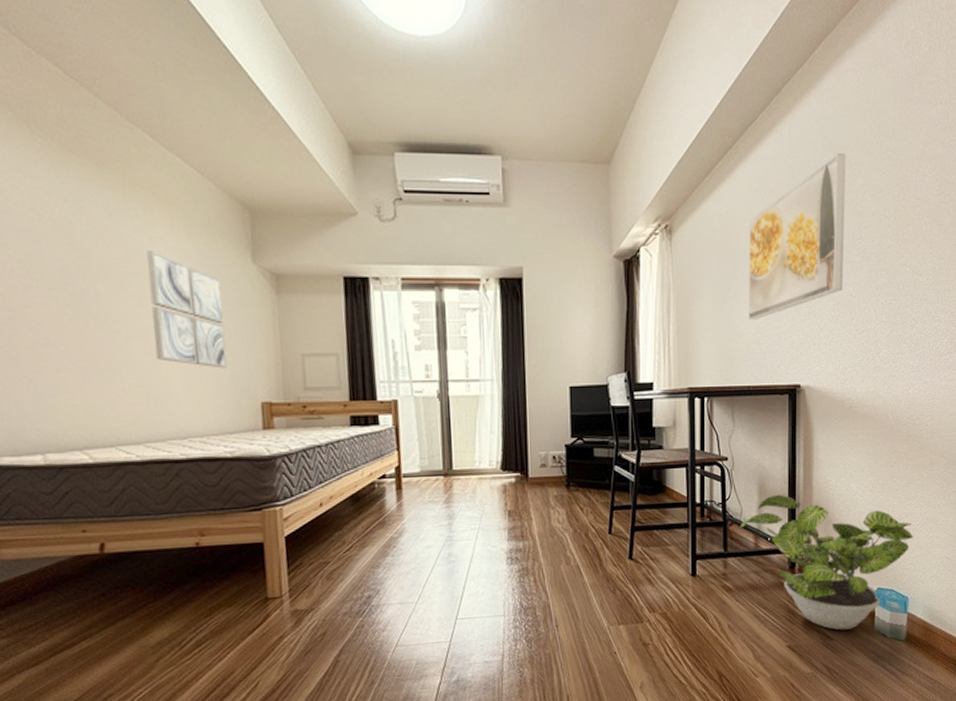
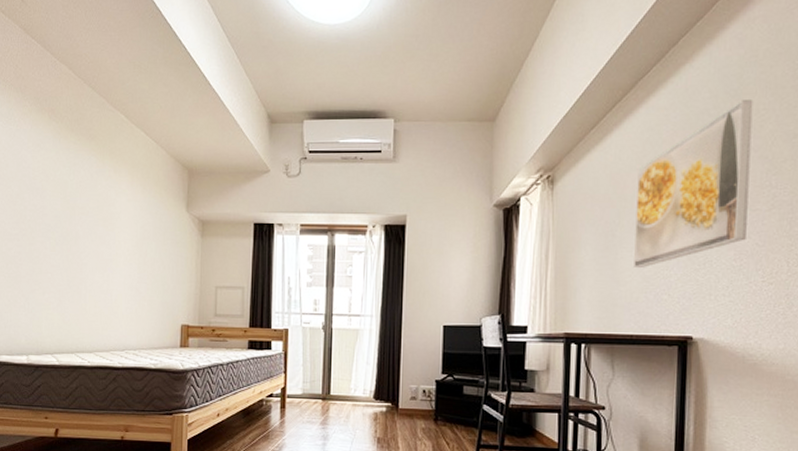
wall art: present [147,251,227,369] -> none [110,203,162,296]

